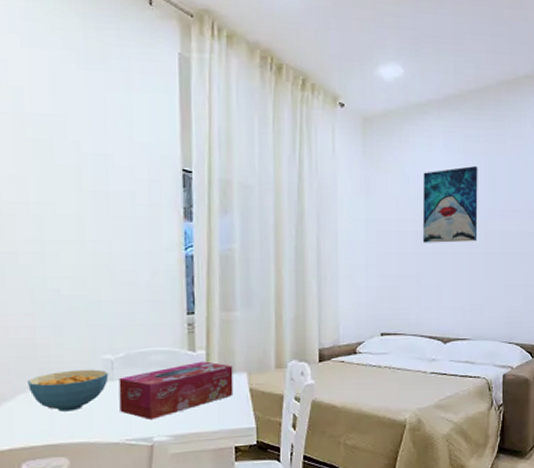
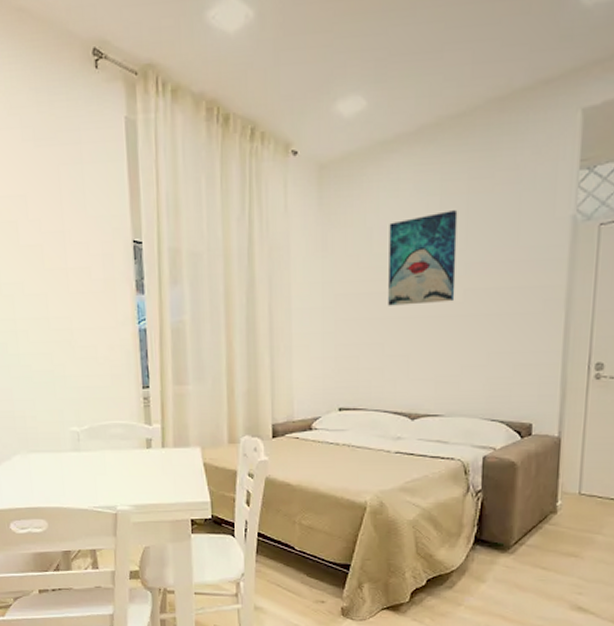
cereal bowl: present [28,369,109,412] -> none [10,440,76,478]
tissue box: present [118,361,234,420] -> none [84,435,188,489]

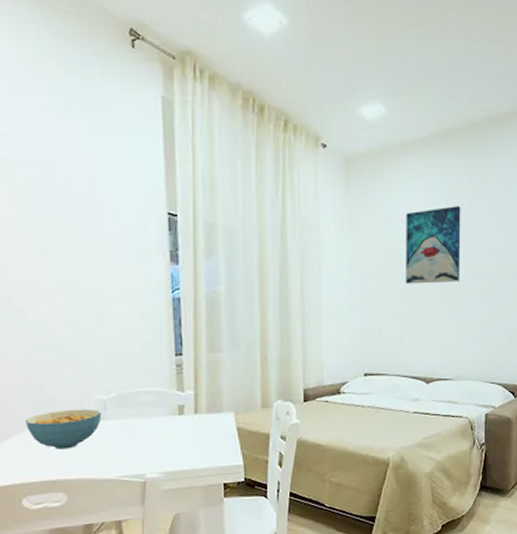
cereal bowl: none [10,440,76,478] -> present [26,409,102,450]

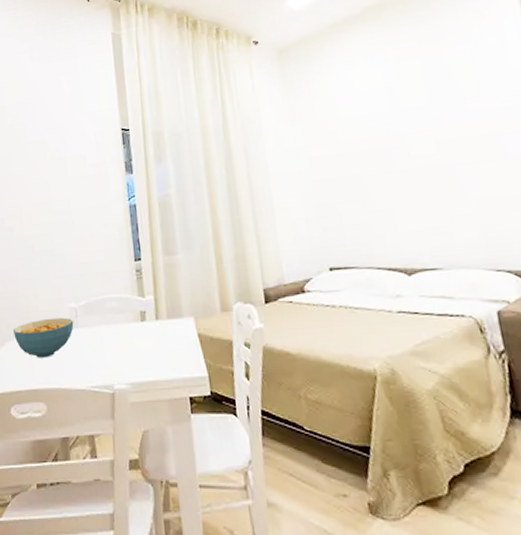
wall art: present [406,206,461,284] -> none [351,72,429,164]

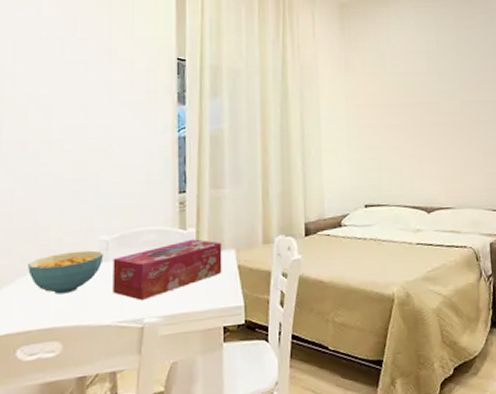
tissue box: none [82,306,183,366] -> present [113,239,222,300]

